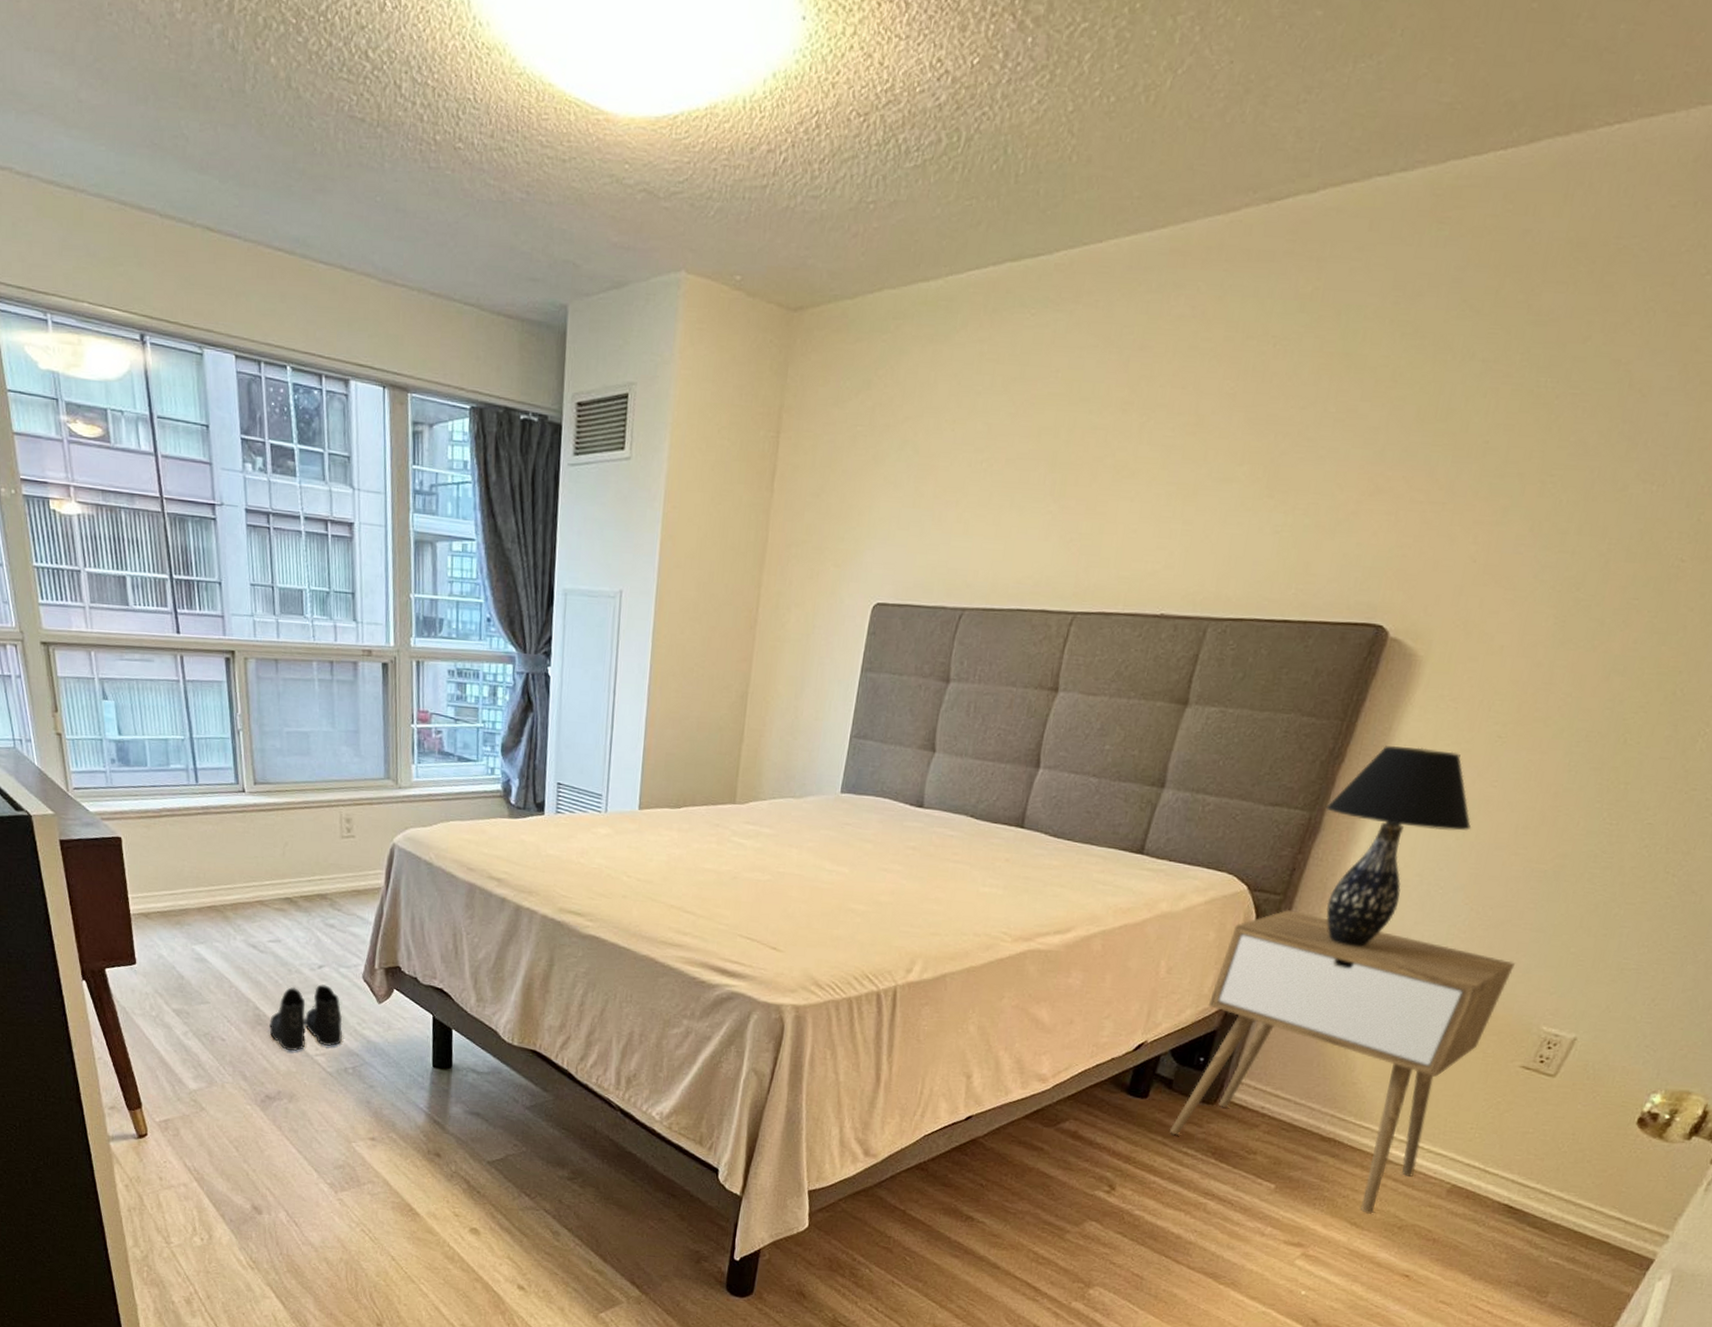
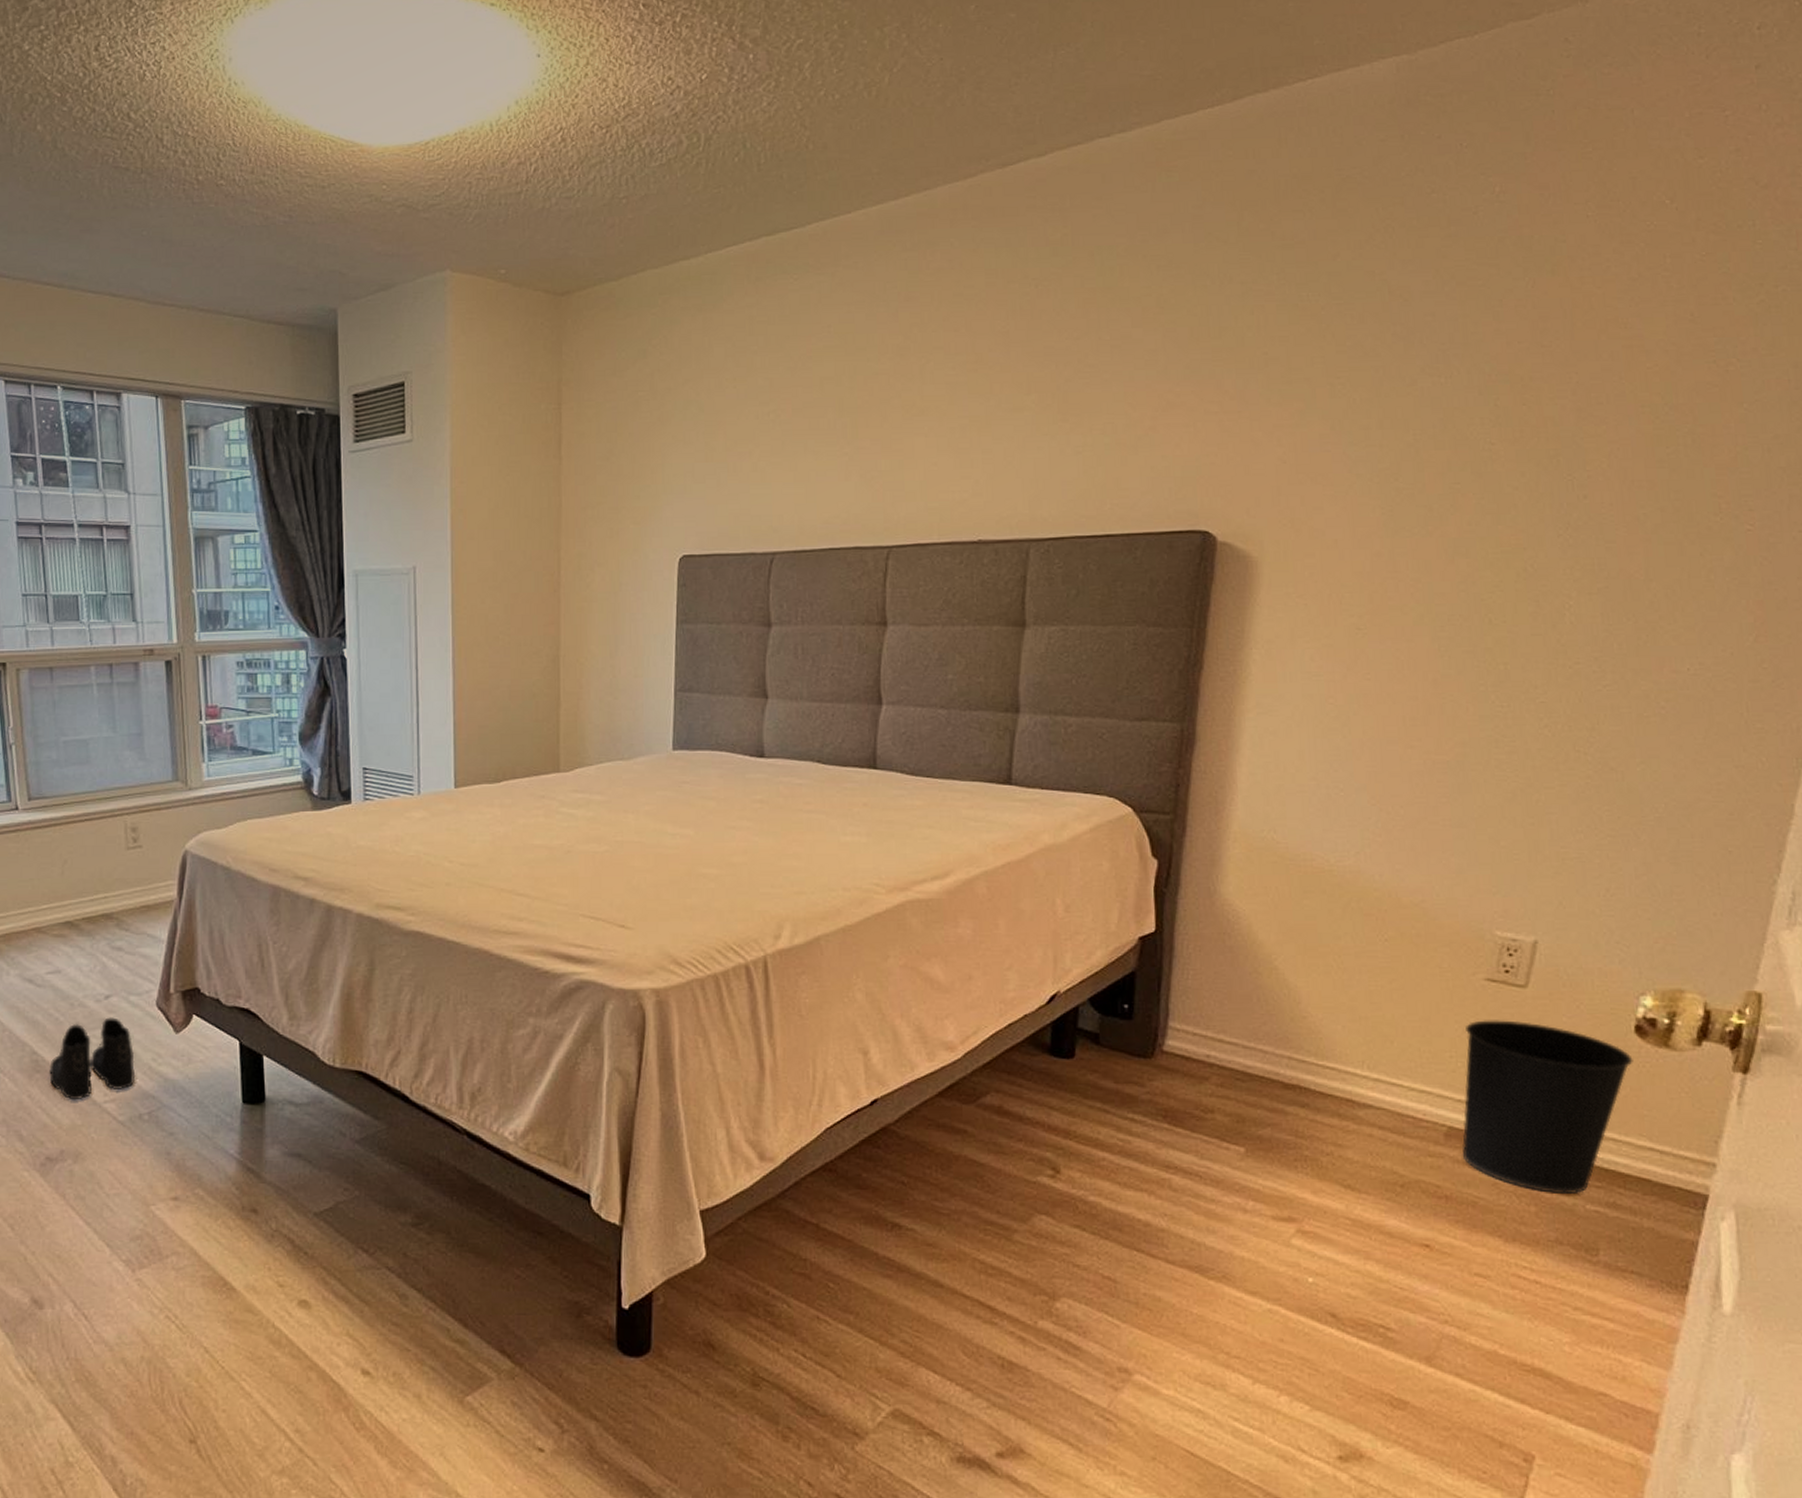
nightstand: present [1170,909,1515,1215] -> none [1108,828,1445,1174]
table lamp: present [1325,746,1472,947] -> none [1196,647,1356,862]
wastebasket: none [1457,1100,1628,1248] -> present [1462,1020,1633,1193]

